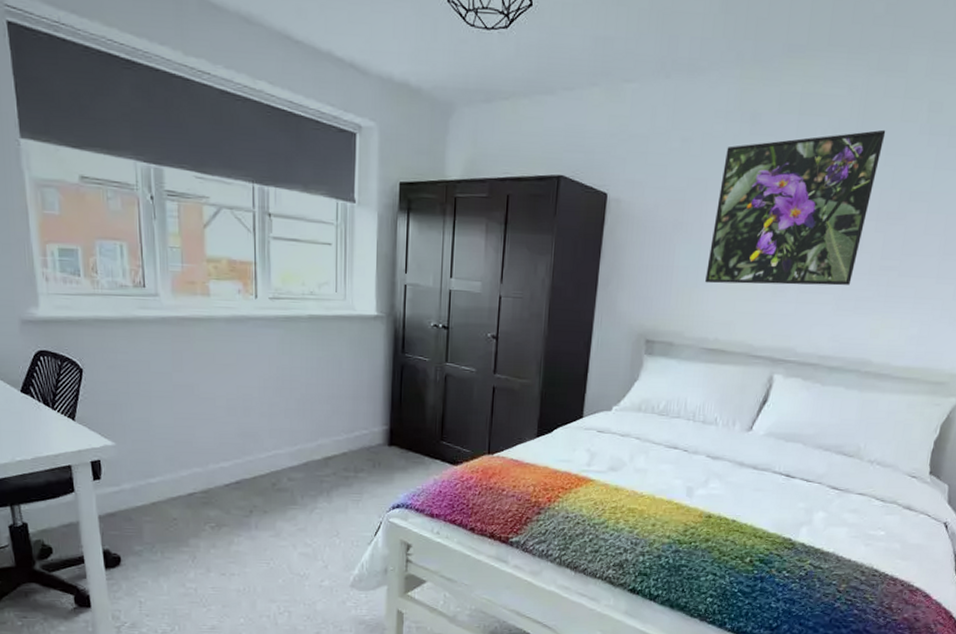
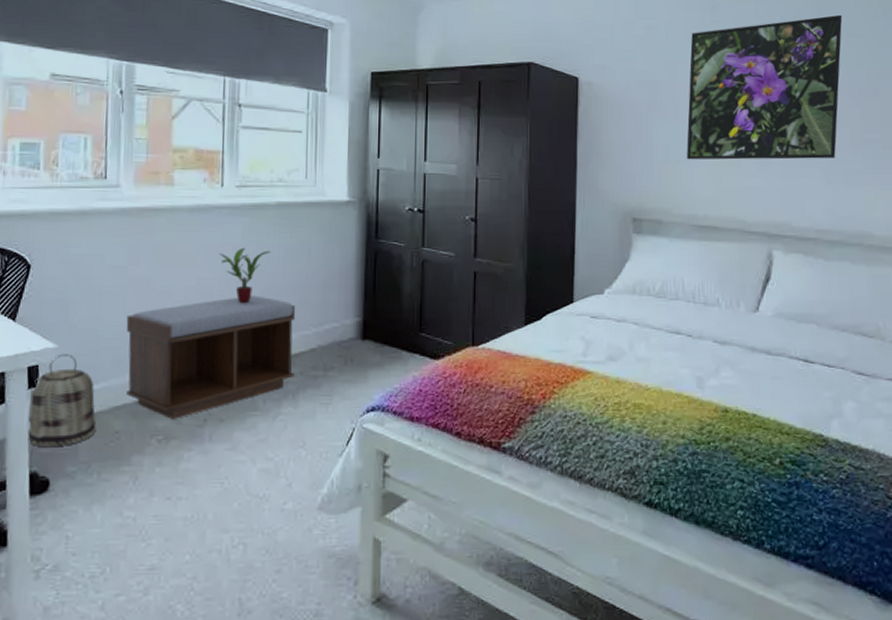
basket: none [96,451,157,530] -> present [27,354,96,448]
bench: none [175,403,329,510] -> present [126,295,296,419]
potted plant: none [257,358,304,411] -> present [219,247,271,304]

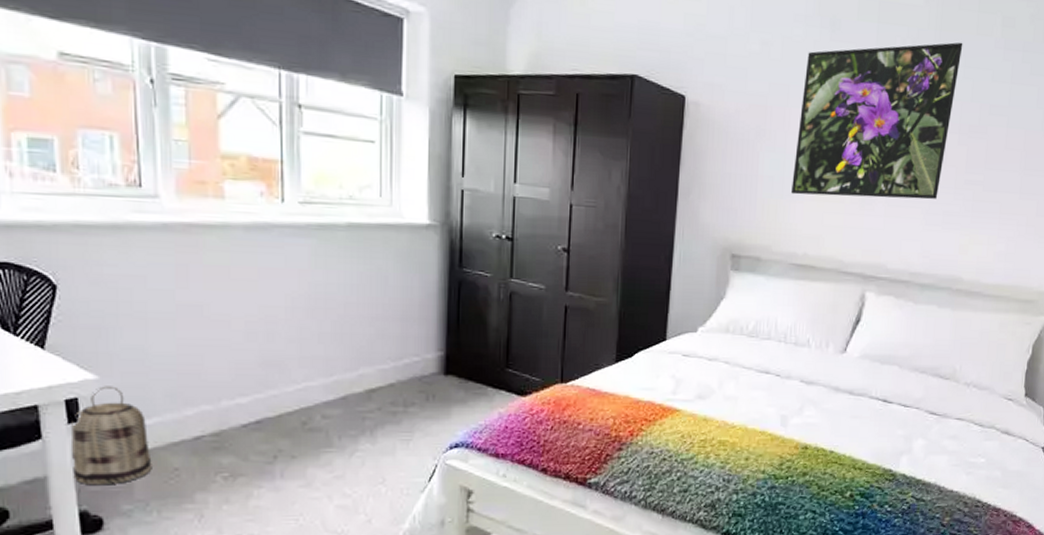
bench: present [126,295,296,419] -> none [178,326,372,455]
potted plant: present [219,247,271,304] -> none [283,272,342,335]

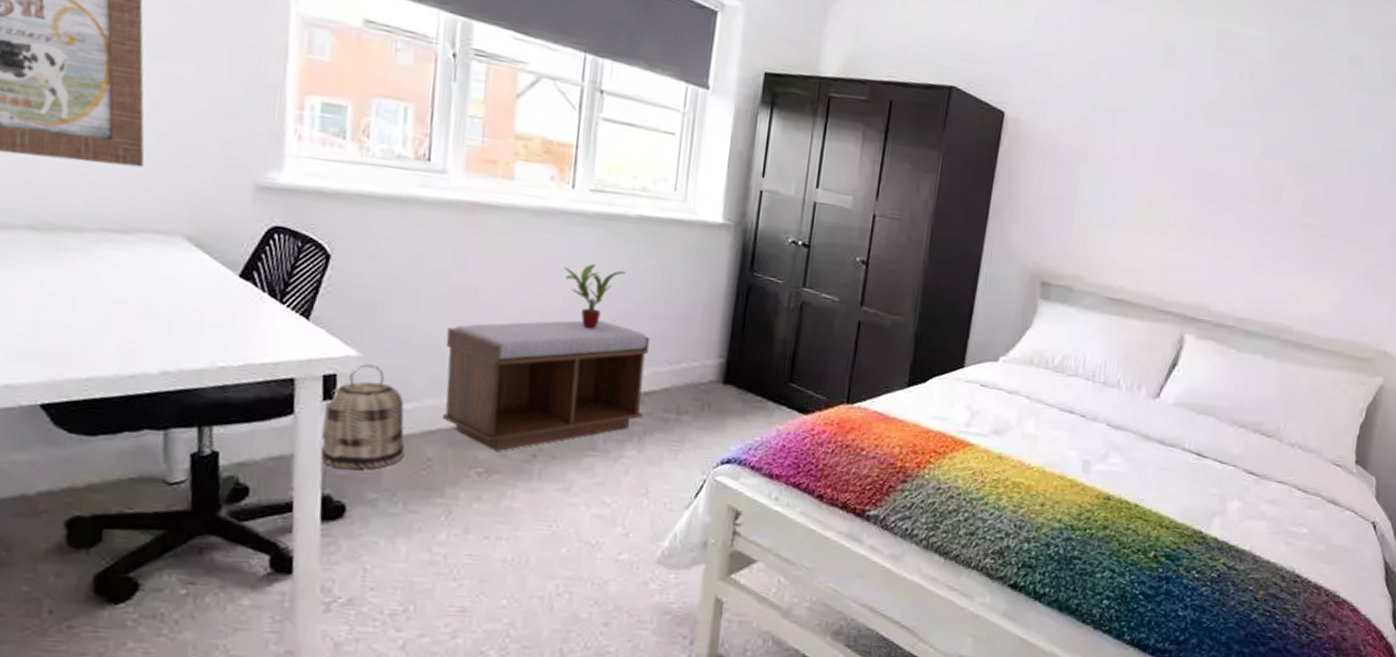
bench: none [178,326,372,455] -> present [443,320,651,451]
potted plant: none [283,272,342,335] -> present [564,263,626,330]
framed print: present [791,42,963,200] -> none [1111,76,1306,241]

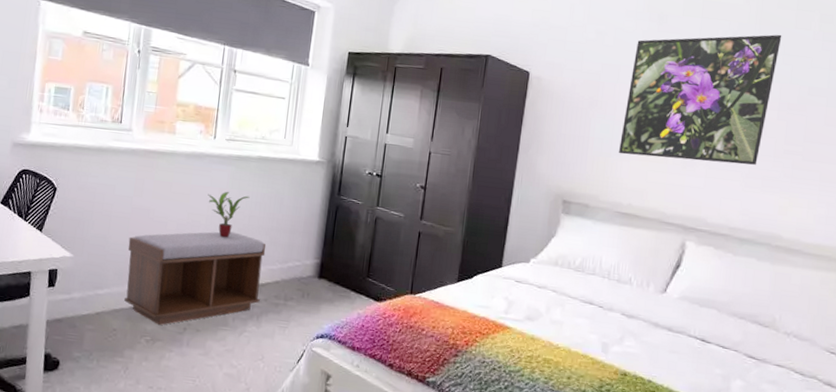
basket: present [320,364,405,470] -> none [45,262,100,336]
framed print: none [1111,76,1306,241] -> present [619,34,782,165]

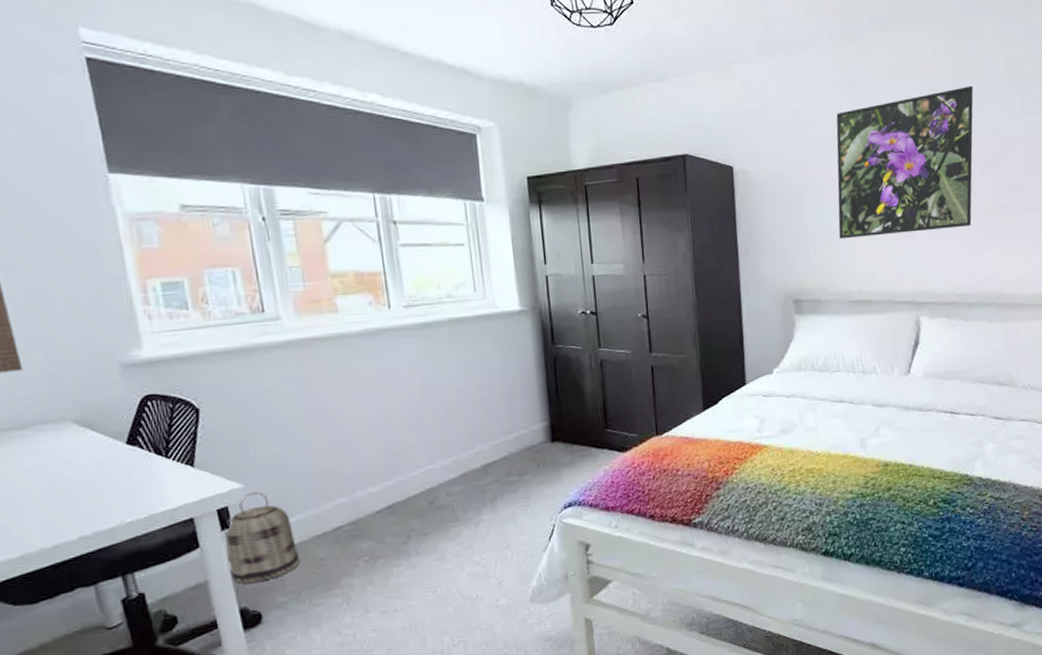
basket: none [45,262,100,336] -> present [224,491,301,584]
bench: present [124,231,266,325] -> none [311,412,490,540]
potted plant: present [208,191,250,238] -> none [397,367,450,422]

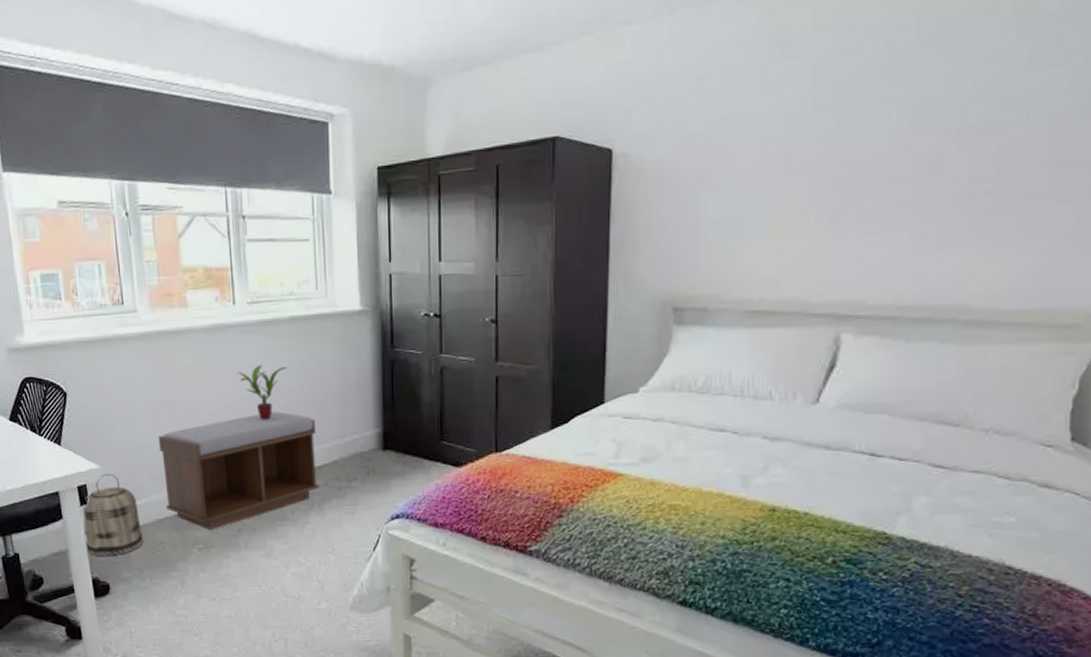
bench: none [311,412,490,540] -> present [158,411,319,530]
potted plant: none [397,367,450,422] -> present [238,364,287,420]
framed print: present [836,85,974,240] -> none [741,31,958,236]

